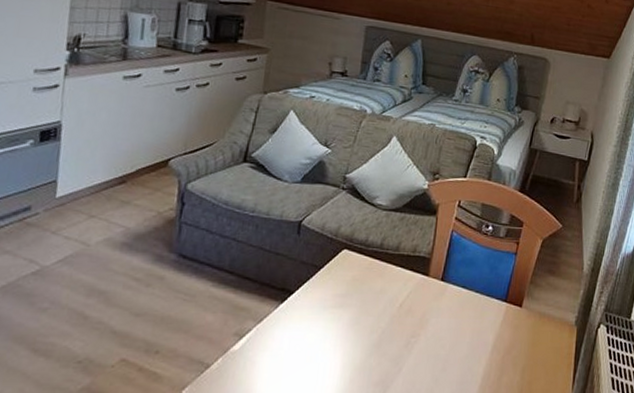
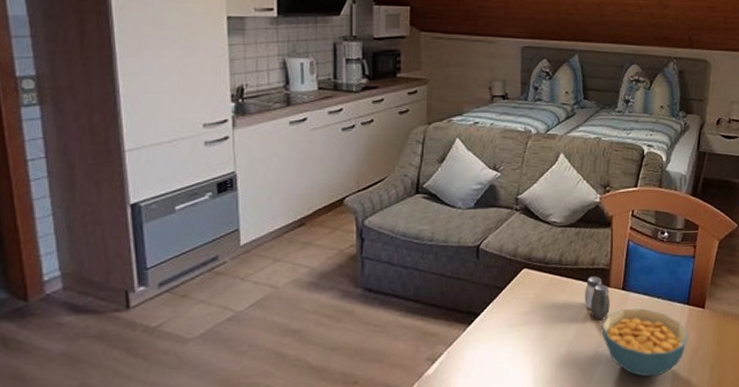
salt and pepper shaker: none [401,264,429,310] -> present [584,276,610,320]
cereal bowl: none [415,301,503,373] -> present [601,308,688,377]

